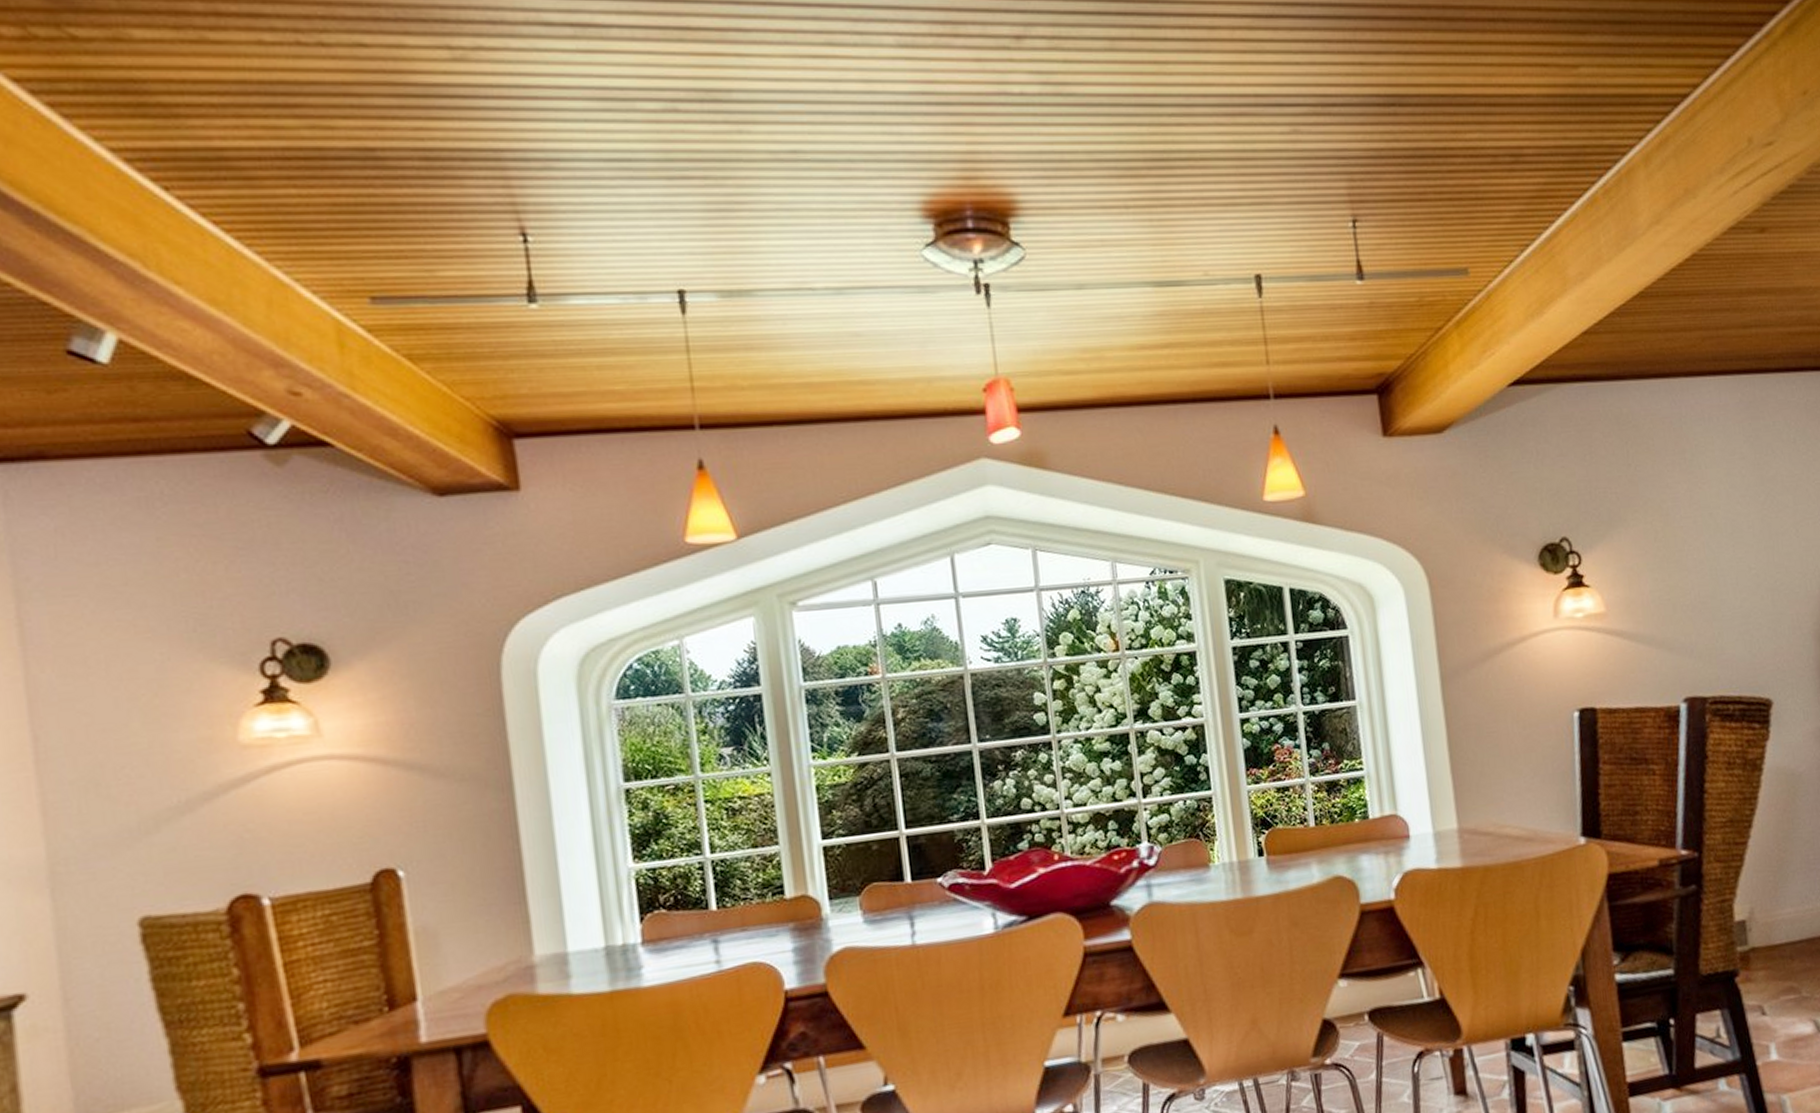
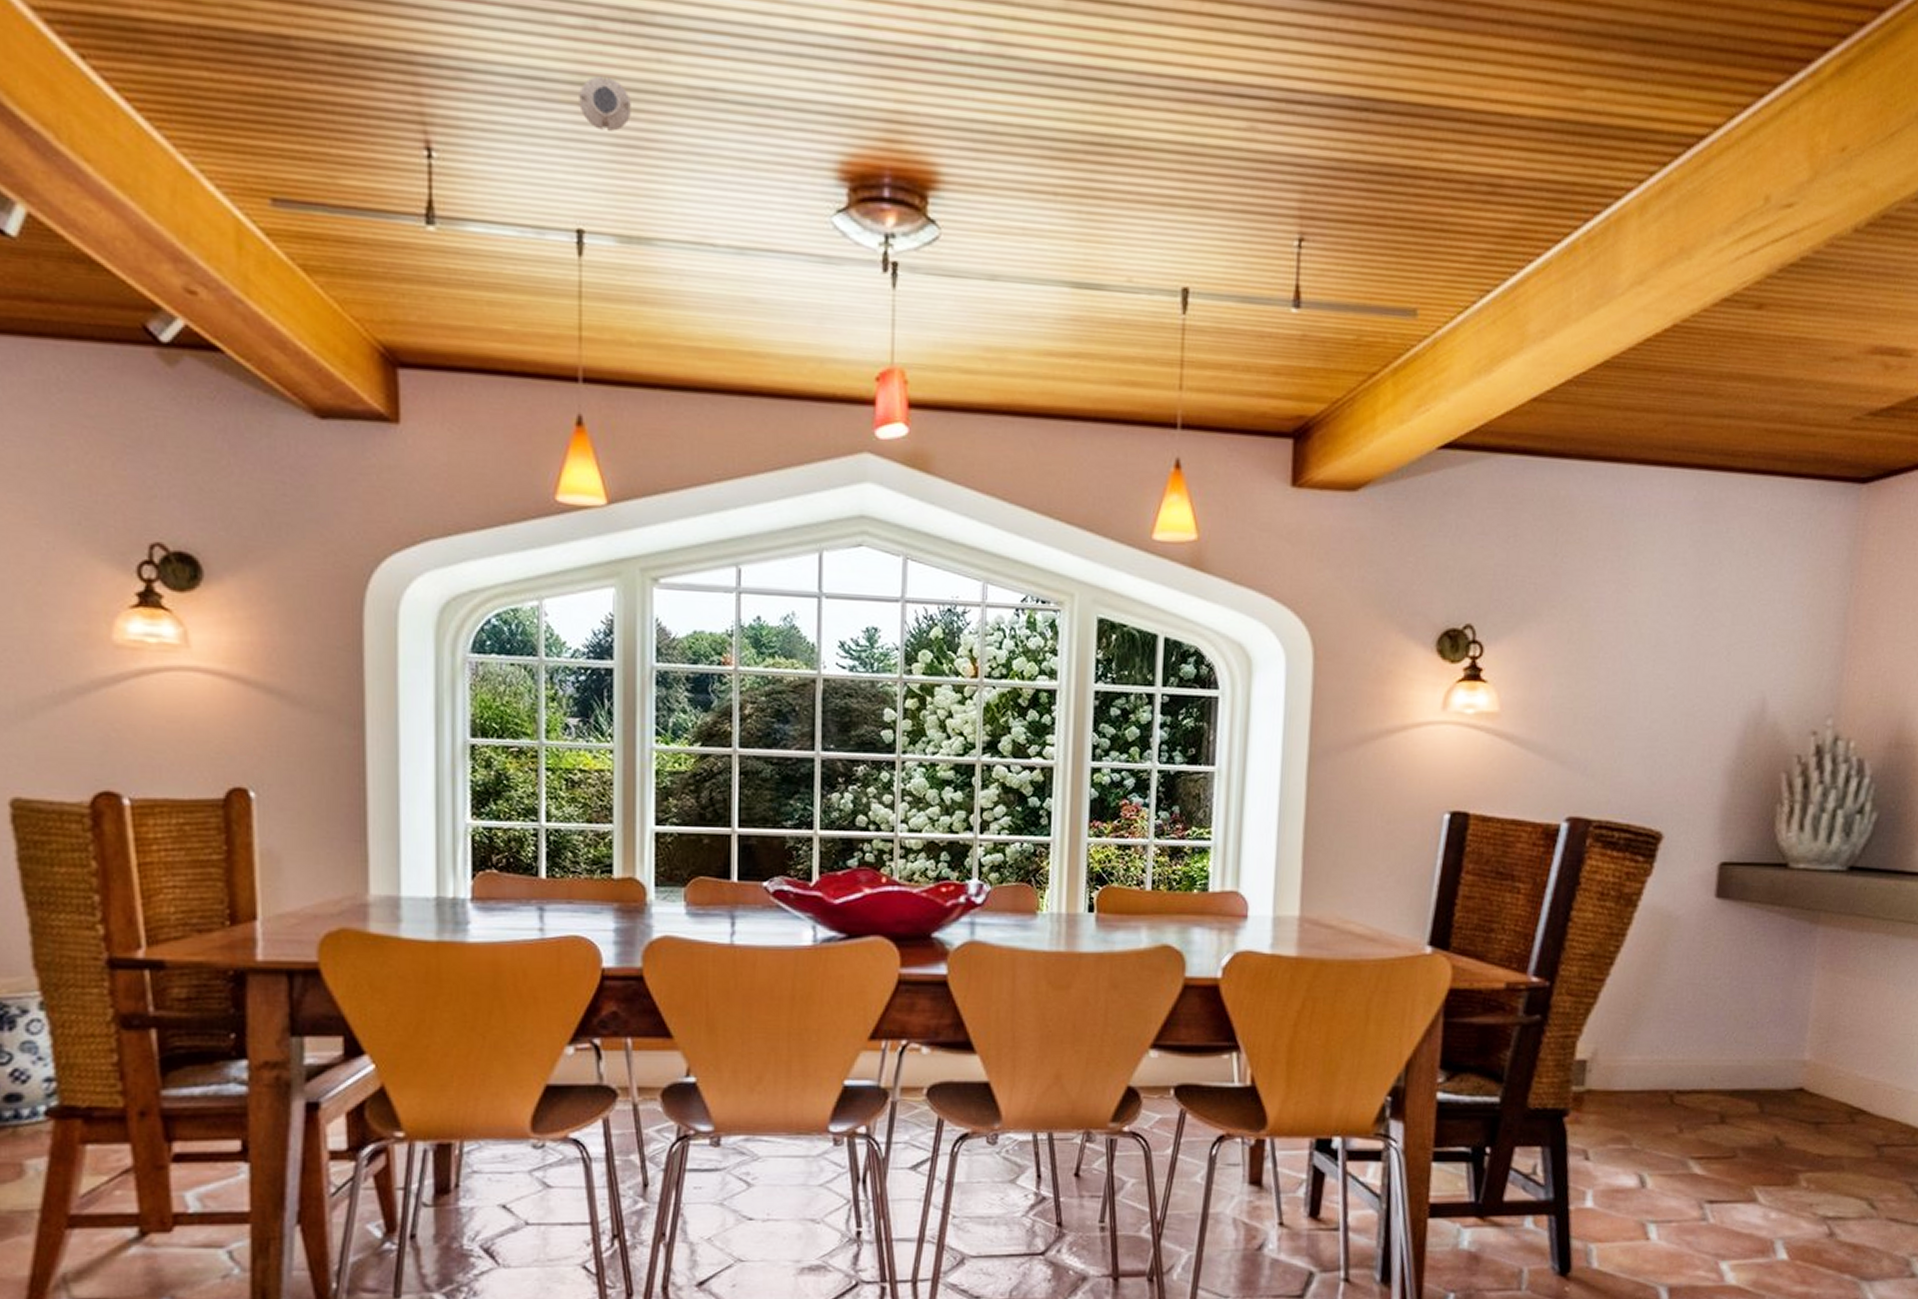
smoke detector: none [666,150,718,199] -> present [579,75,631,132]

